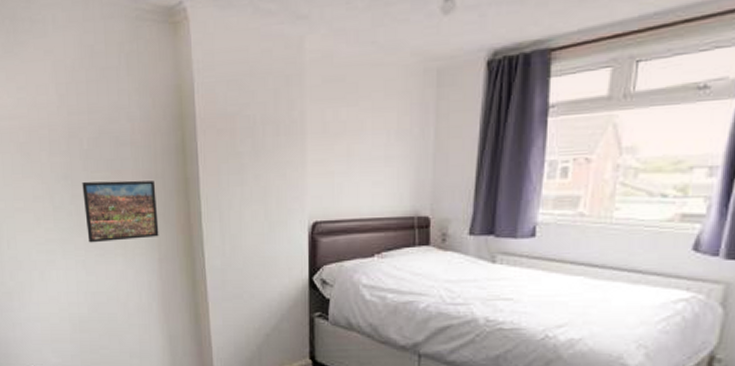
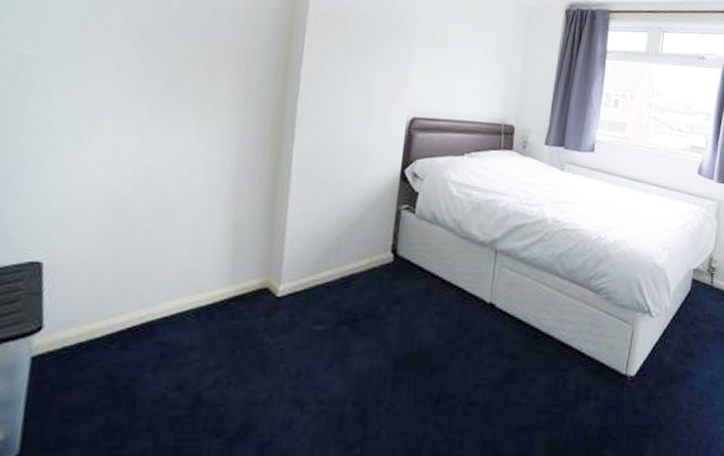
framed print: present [82,180,159,243] -> none [154,43,252,113]

